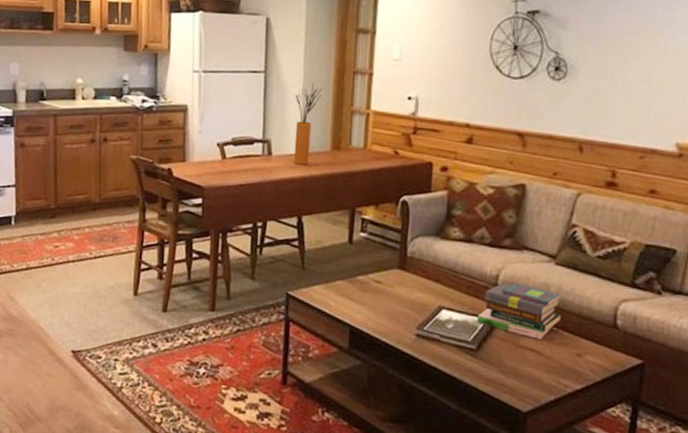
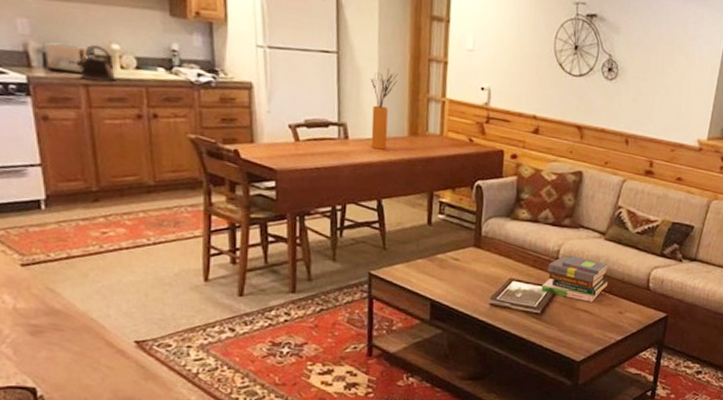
toaster: none [27,80,65,106] -> present [43,42,96,74]
kettle: none [51,80,77,113] -> present [80,44,115,83]

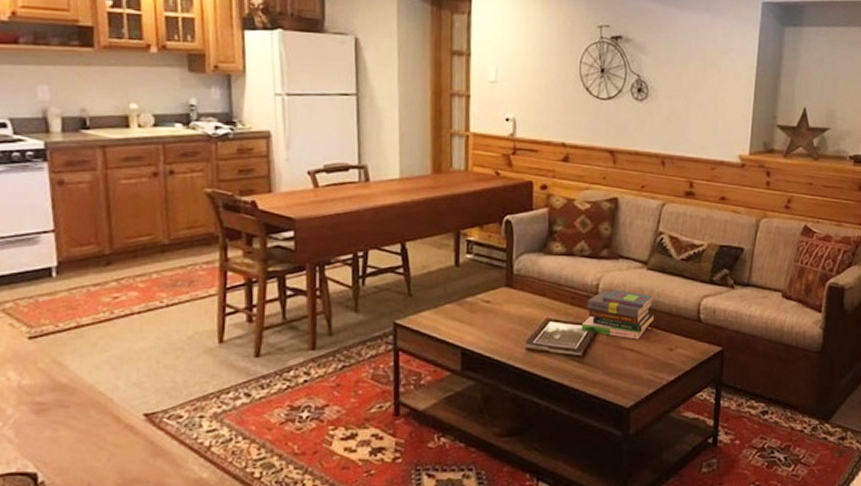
toaster: present [43,42,96,74] -> none [62,106,114,136]
kettle: present [80,44,115,83] -> none [98,105,133,143]
vase: present [370,68,399,150] -> none [390,106,420,190]

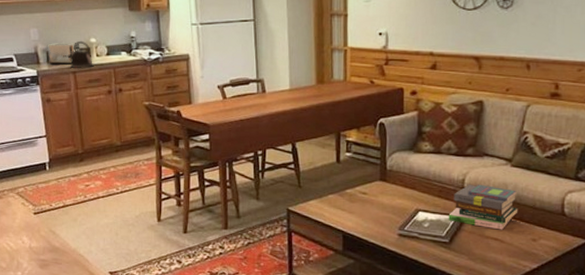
toaster: none [62,106,114,136] -> present [47,43,80,64]
kettle: none [98,105,133,143] -> present [70,40,93,69]

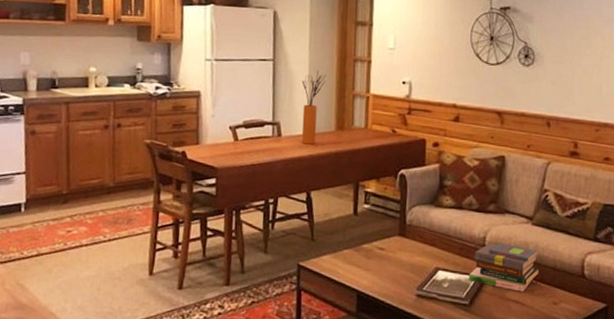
toaster: present [47,43,80,64] -> none [38,69,78,94]
kettle: present [70,40,93,69] -> none [63,69,91,100]
vase: none [281,27,305,99] -> present [301,70,327,145]

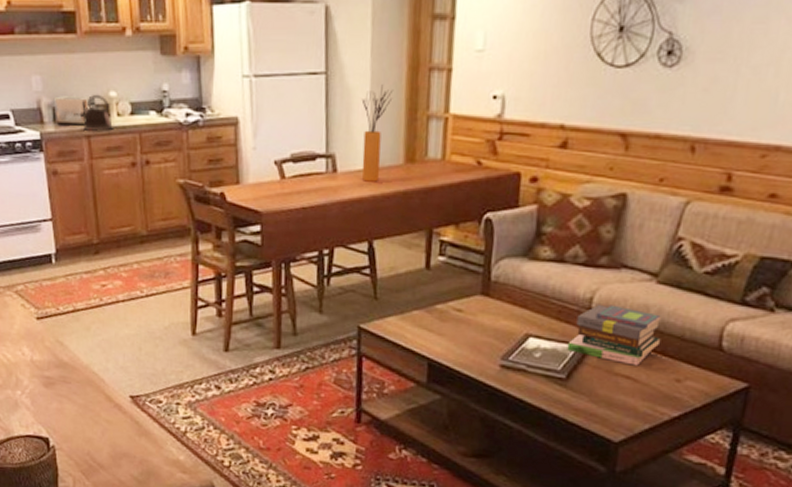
toaster: none [38,69,78,94] -> present [53,96,96,126]
kettle: none [63,69,91,100] -> present [83,94,113,133]

